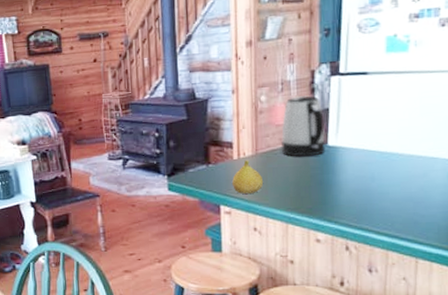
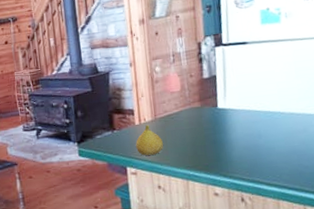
kettle: present [281,95,326,157] -> none [176,65,216,120]

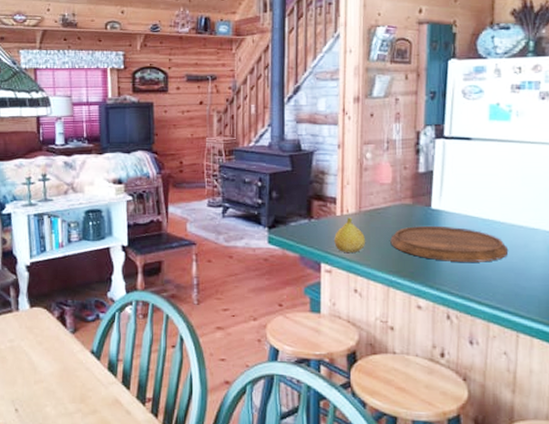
cutting board: none [184,121,290,152] -> present [390,225,509,262]

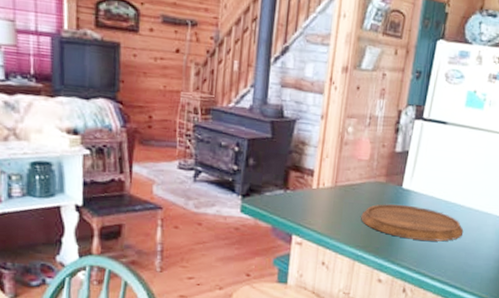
fruit: present [334,217,366,254] -> none [307,191,339,227]

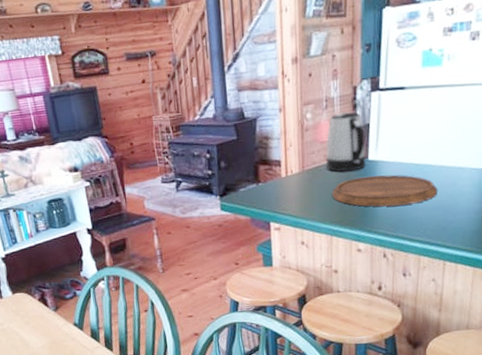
kettle: none [360,133,403,196] -> present [326,111,366,173]

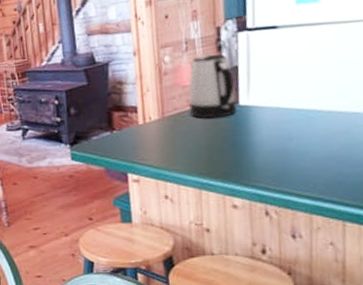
cutting board: present [332,174,438,207] -> none [198,121,328,158]

